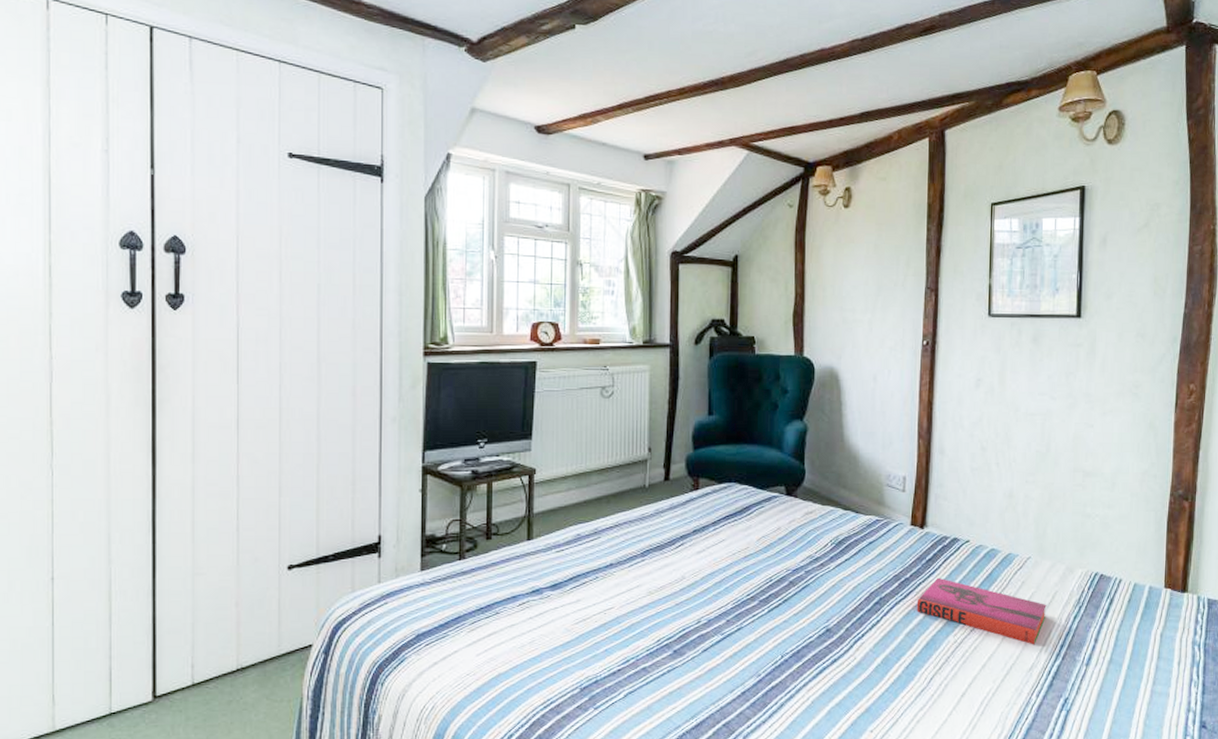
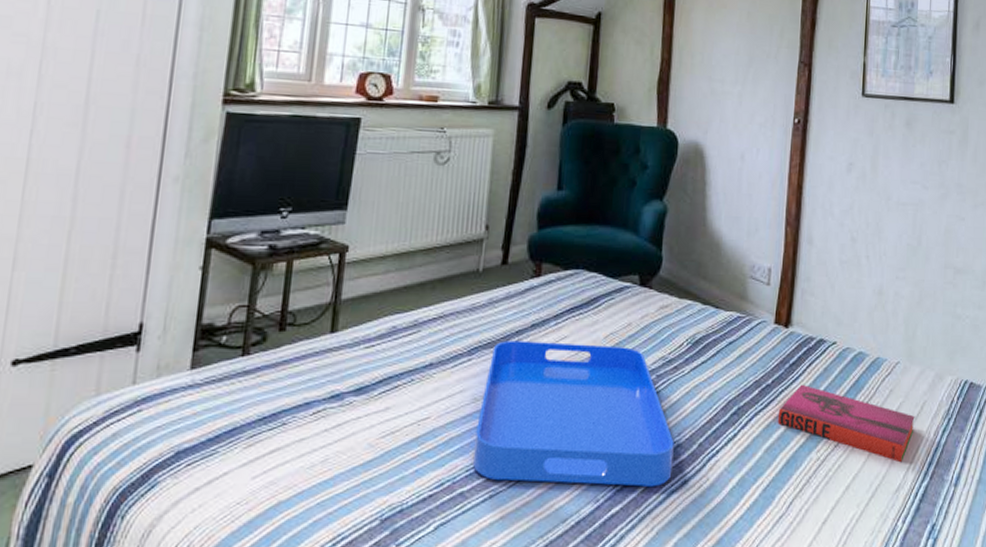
serving tray: none [651,544,824,665] -> present [472,341,674,488]

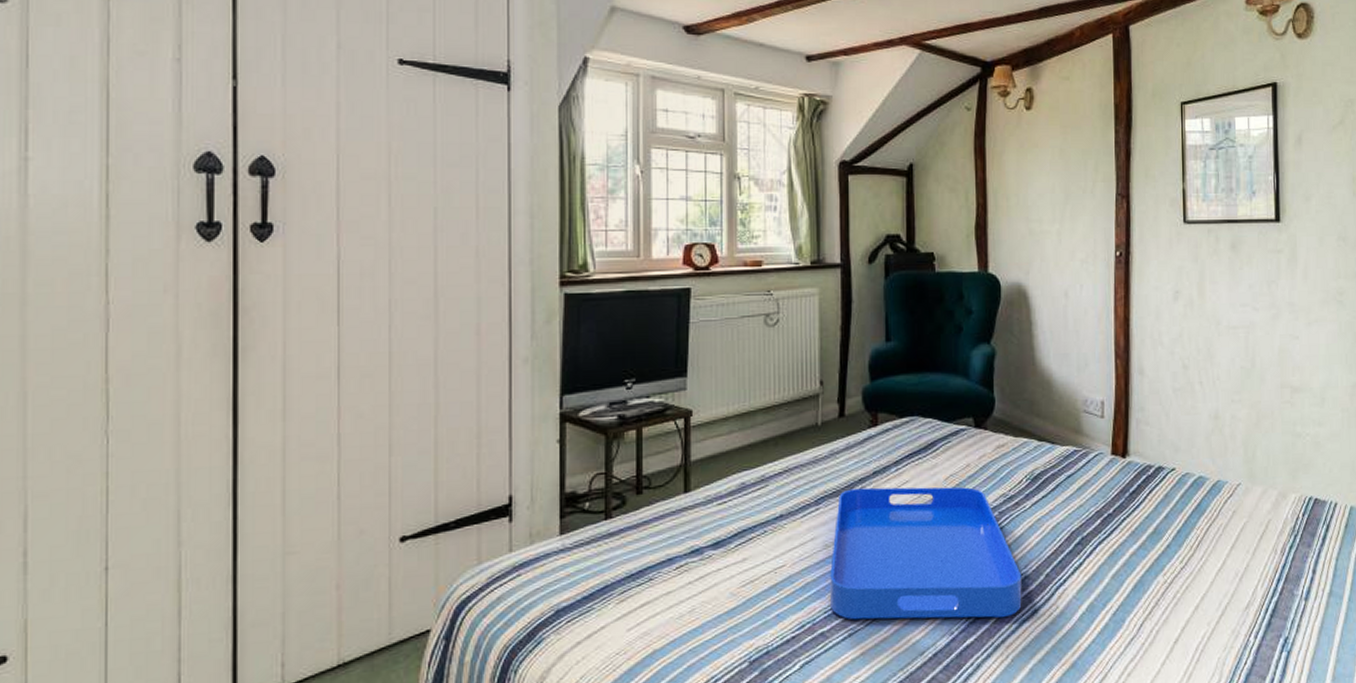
hardback book: present [777,384,915,463] -> none [1121,511,1260,581]

